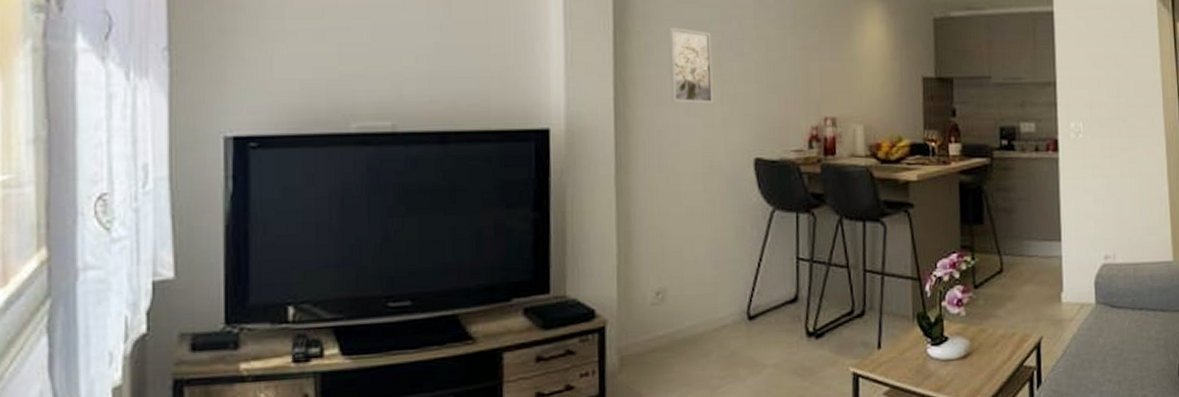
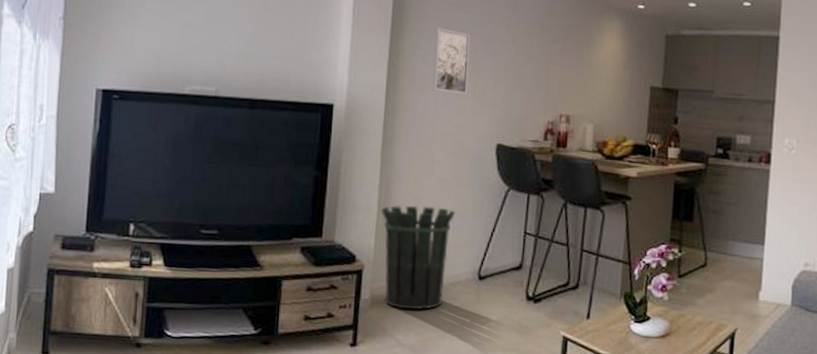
waste bin: none [621,240,714,368] -> present [381,205,456,310]

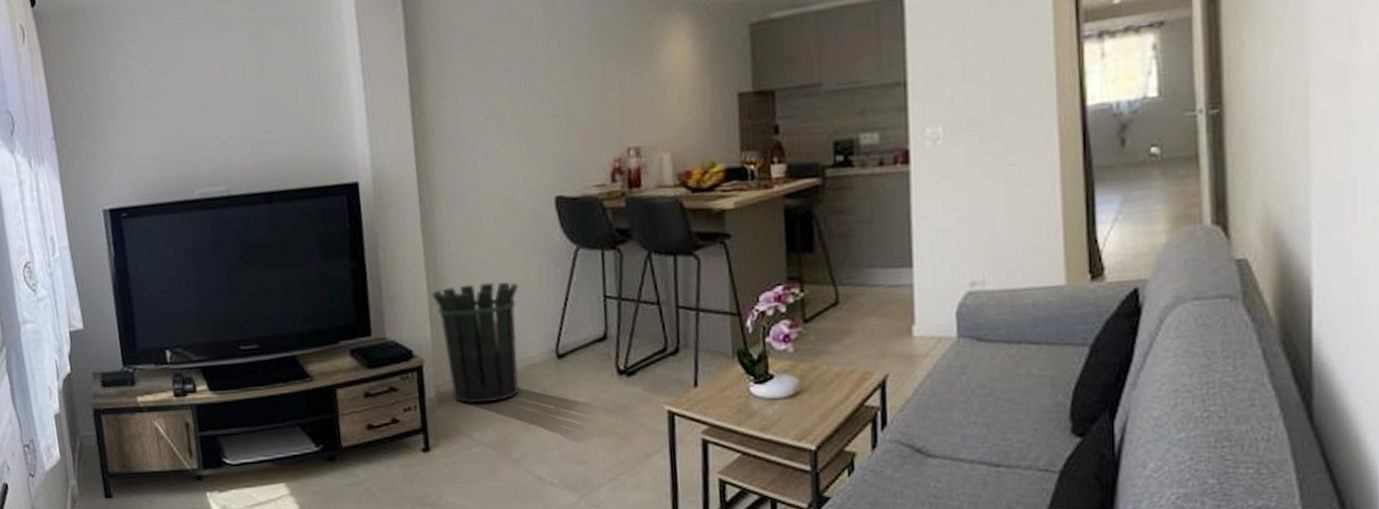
wall art: present [432,27,471,95] -> none [461,68,511,147]

